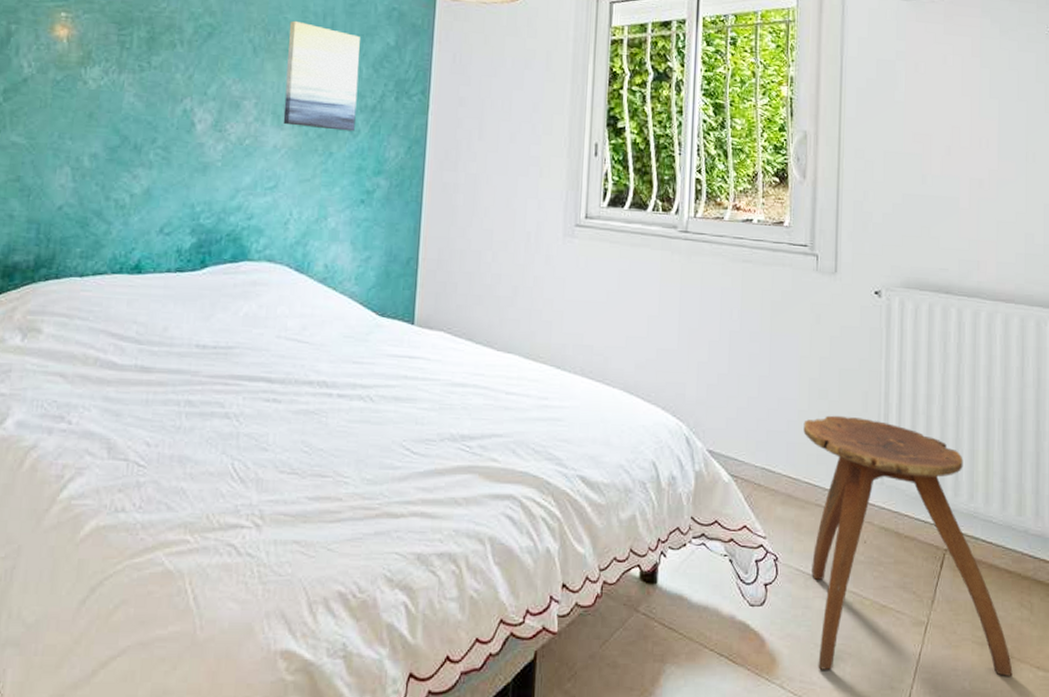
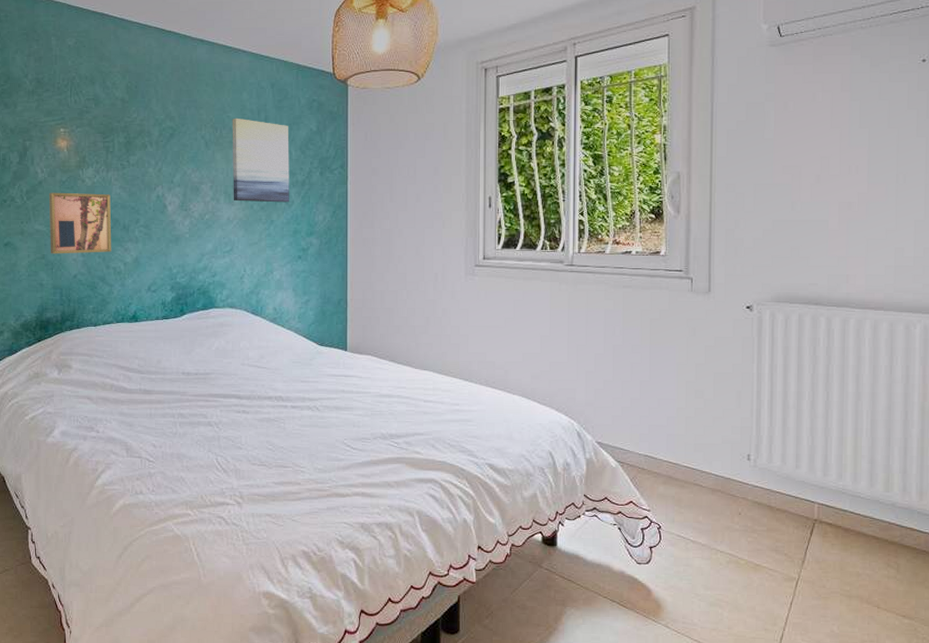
wall art: none [28,94,121,179] -> present [48,192,112,254]
stool: present [803,415,1013,676] -> none [682,411,879,623]

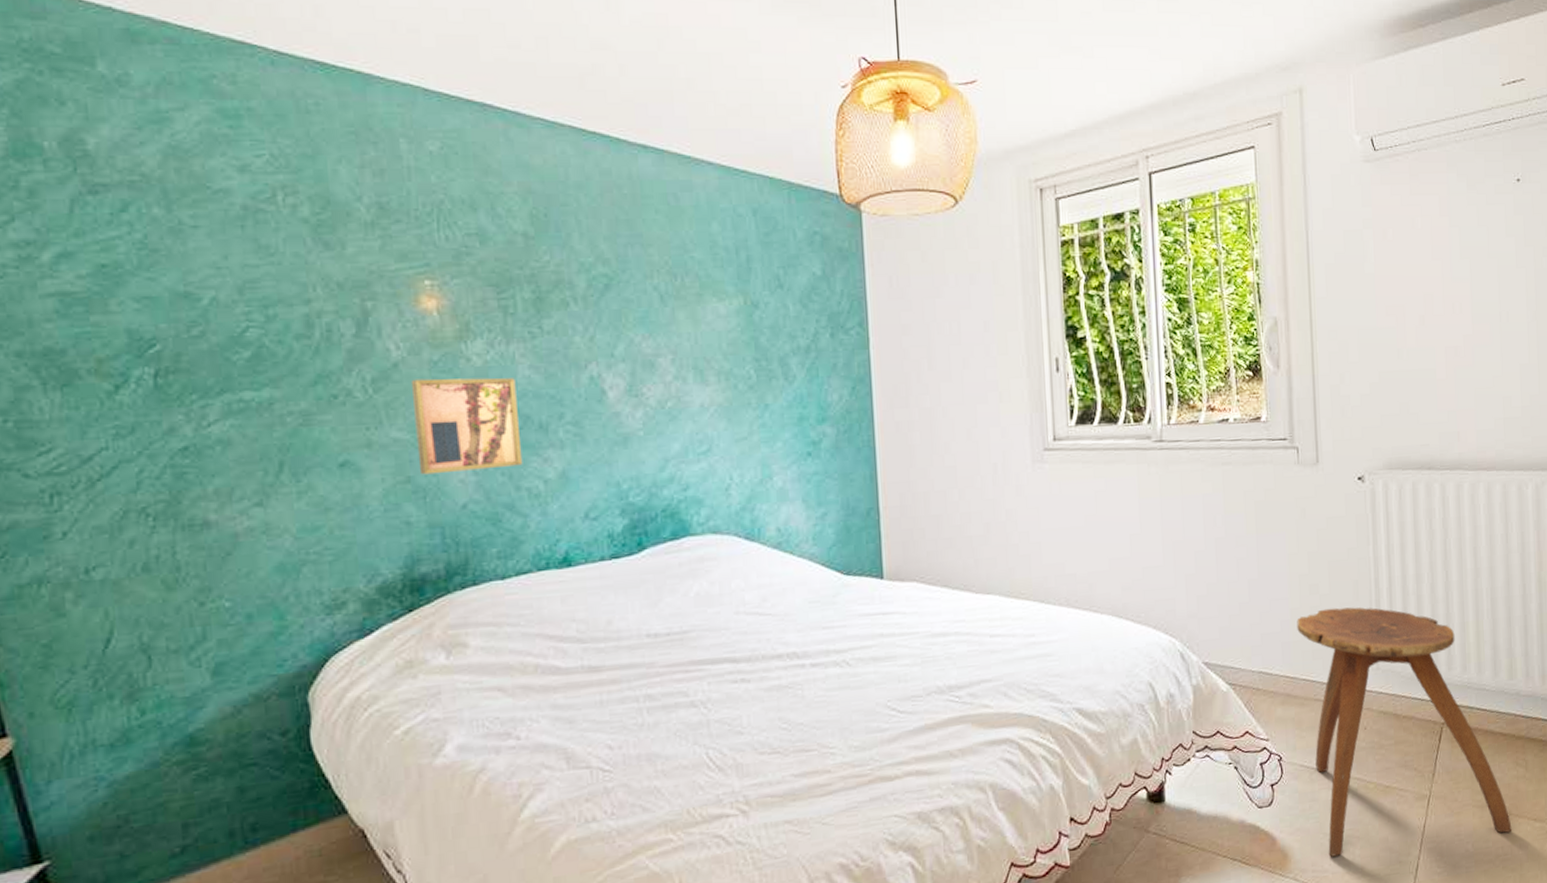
wall art: present [232,118,289,203] -> none [697,259,790,380]
stool: none [682,411,879,623] -> present [1297,607,1512,857]

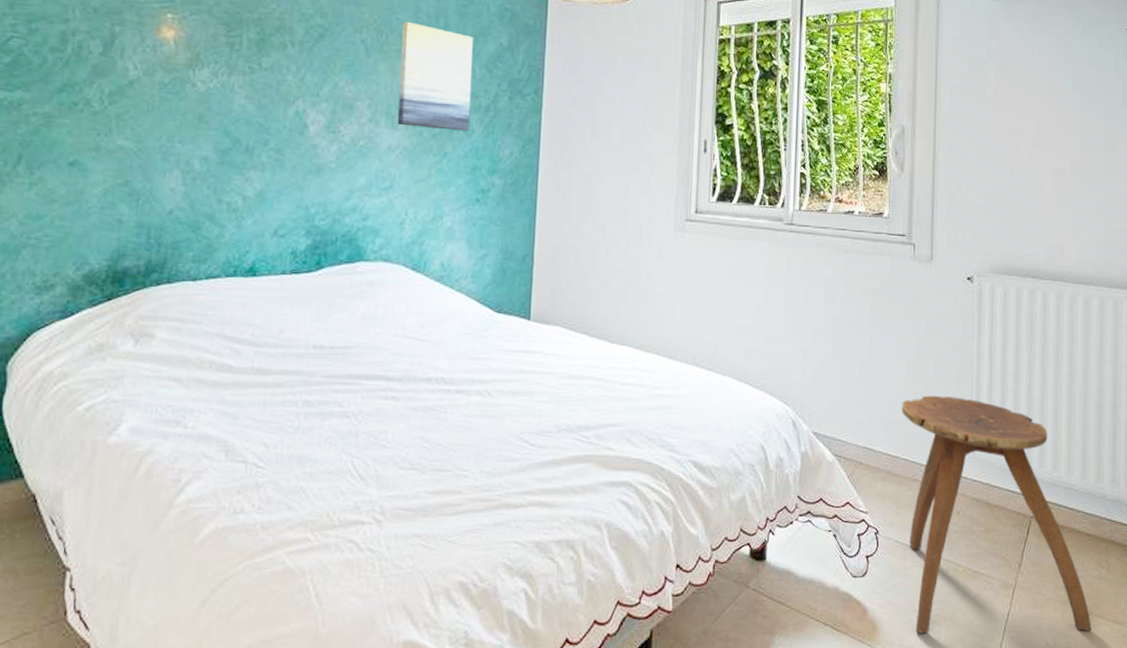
wall art: present [410,377,523,475] -> none [136,97,232,182]
wall art: none [697,259,790,380] -> present [397,21,473,131]

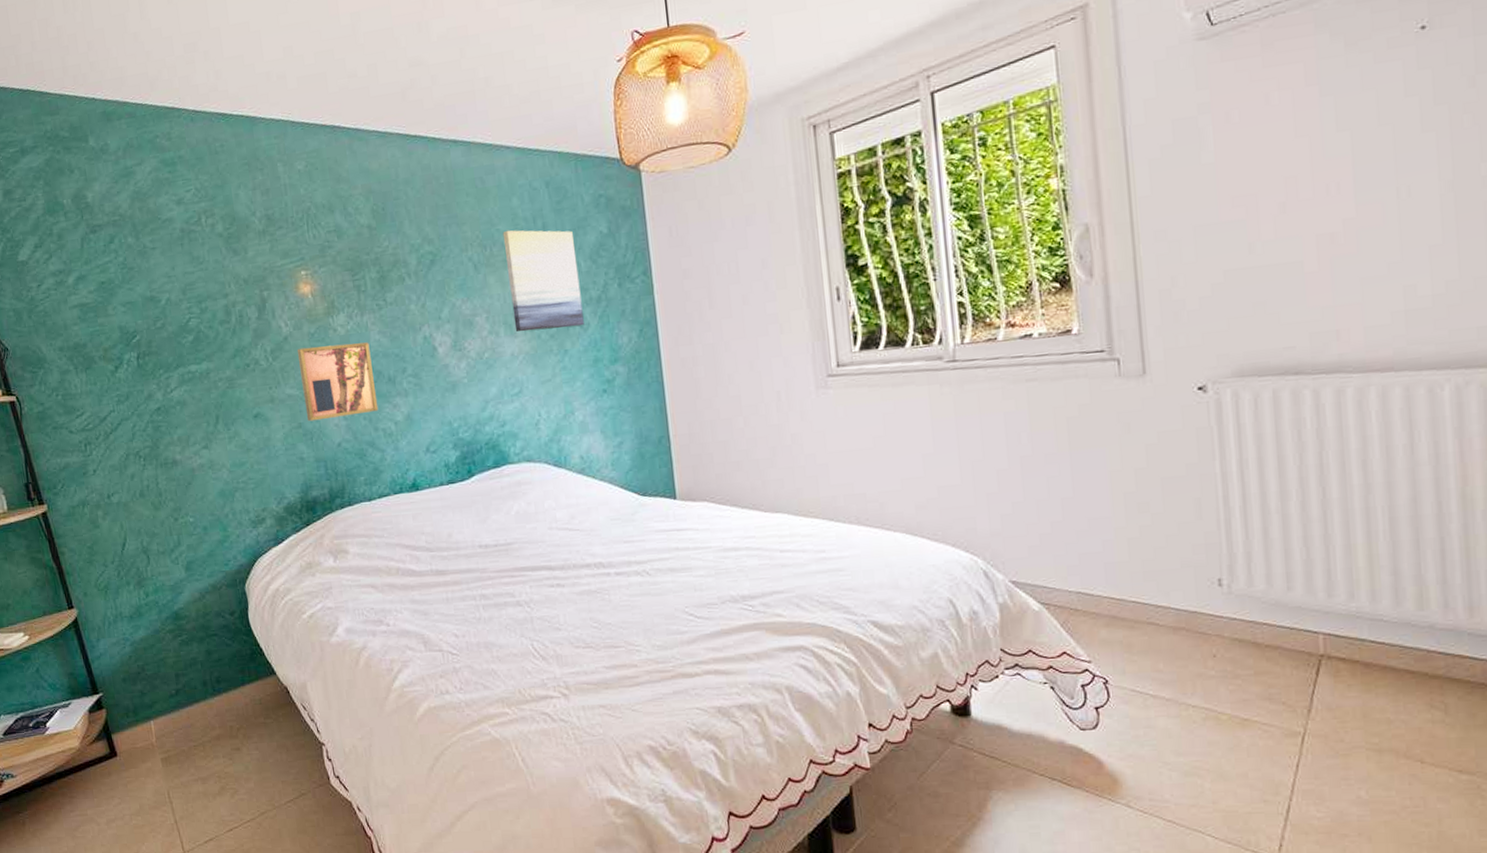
wall art: none [136,97,232,182] -> present [296,342,379,422]
stool: present [902,395,1092,634] -> none [1122,526,1425,788]

